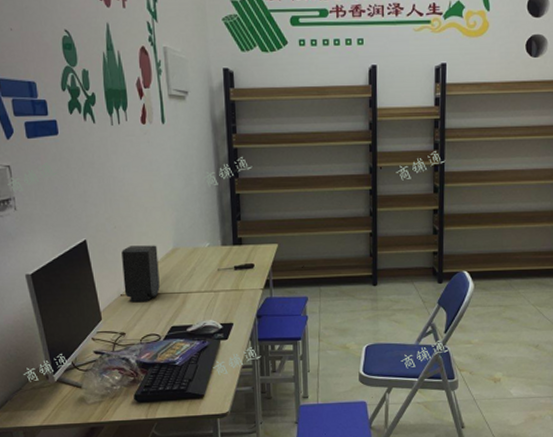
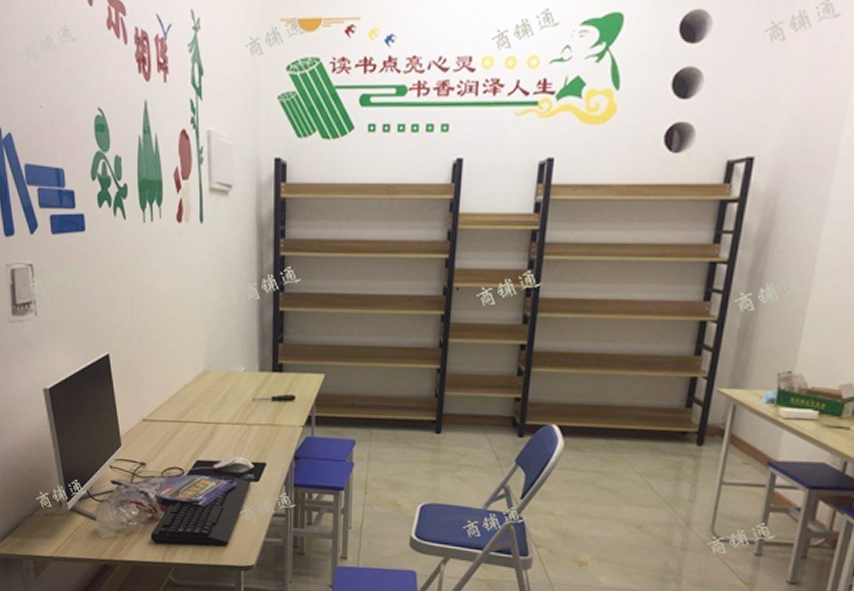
speaker: present [121,245,160,303] -> none [147,364,186,431]

